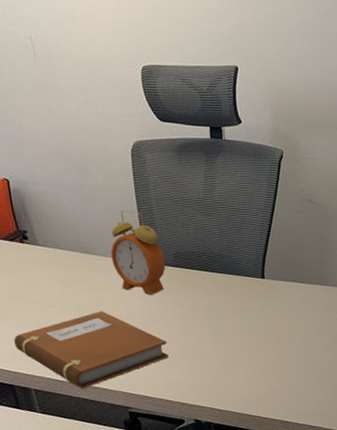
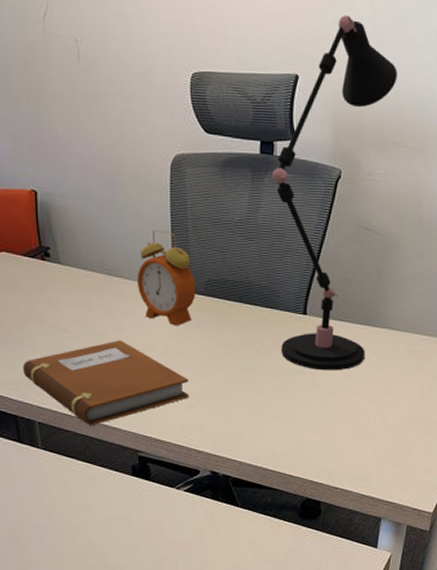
desk lamp: none [223,12,324,326] -> present [273,15,397,371]

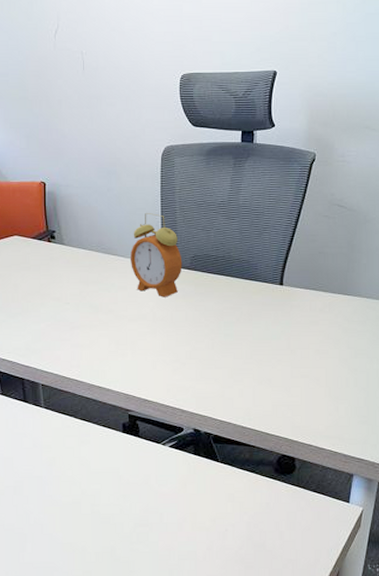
notebook: present [22,340,189,426] -> none [29,311,175,388]
desk lamp: present [273,15,397,371] -> none [252,16,368,336]

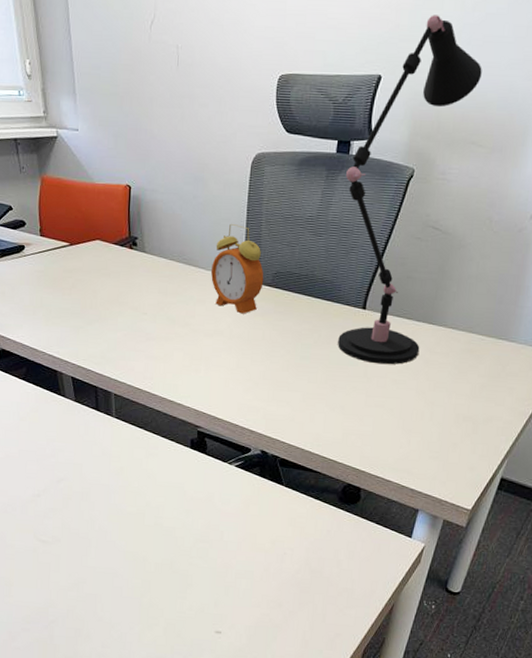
desk lamp: none [252,16,368,336] -> present [338,15,482,365]

